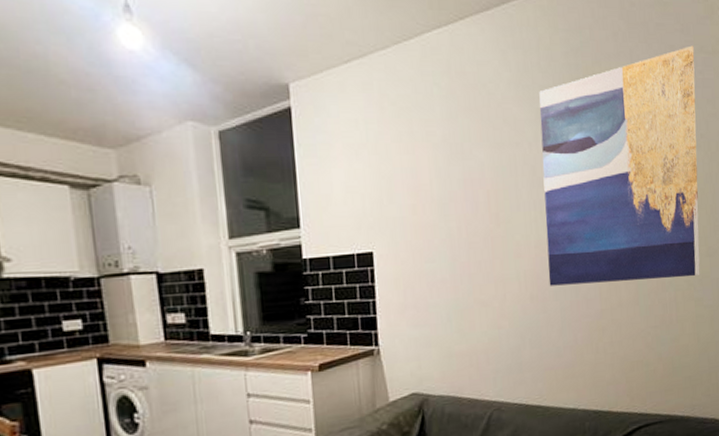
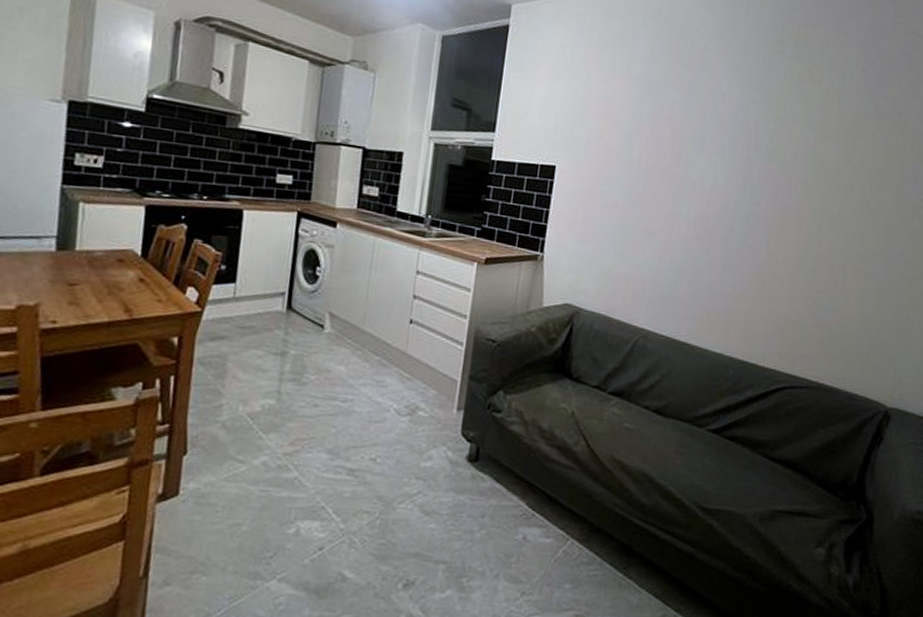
wall art: present [539,45,700,286] -> none [717,27,906,251]

